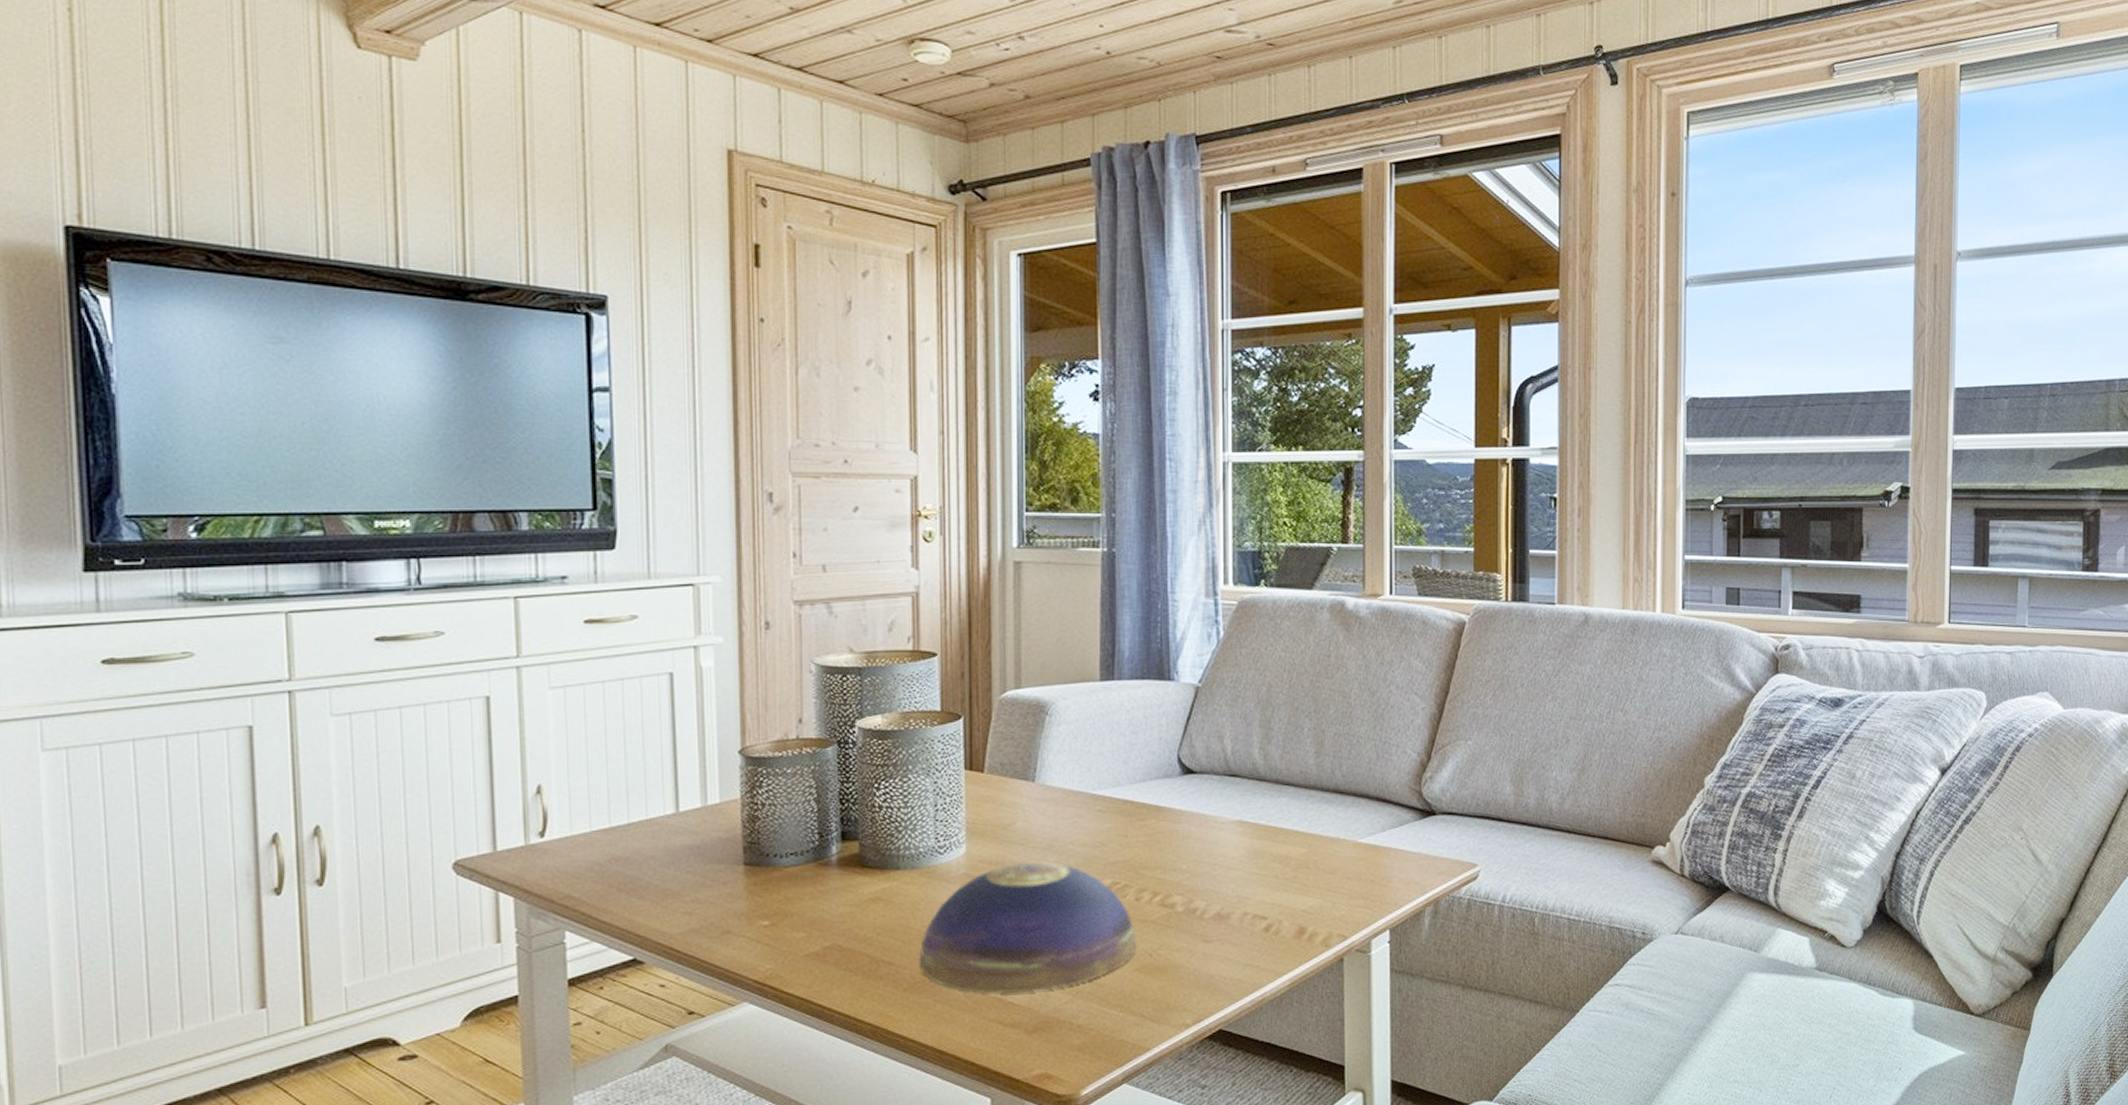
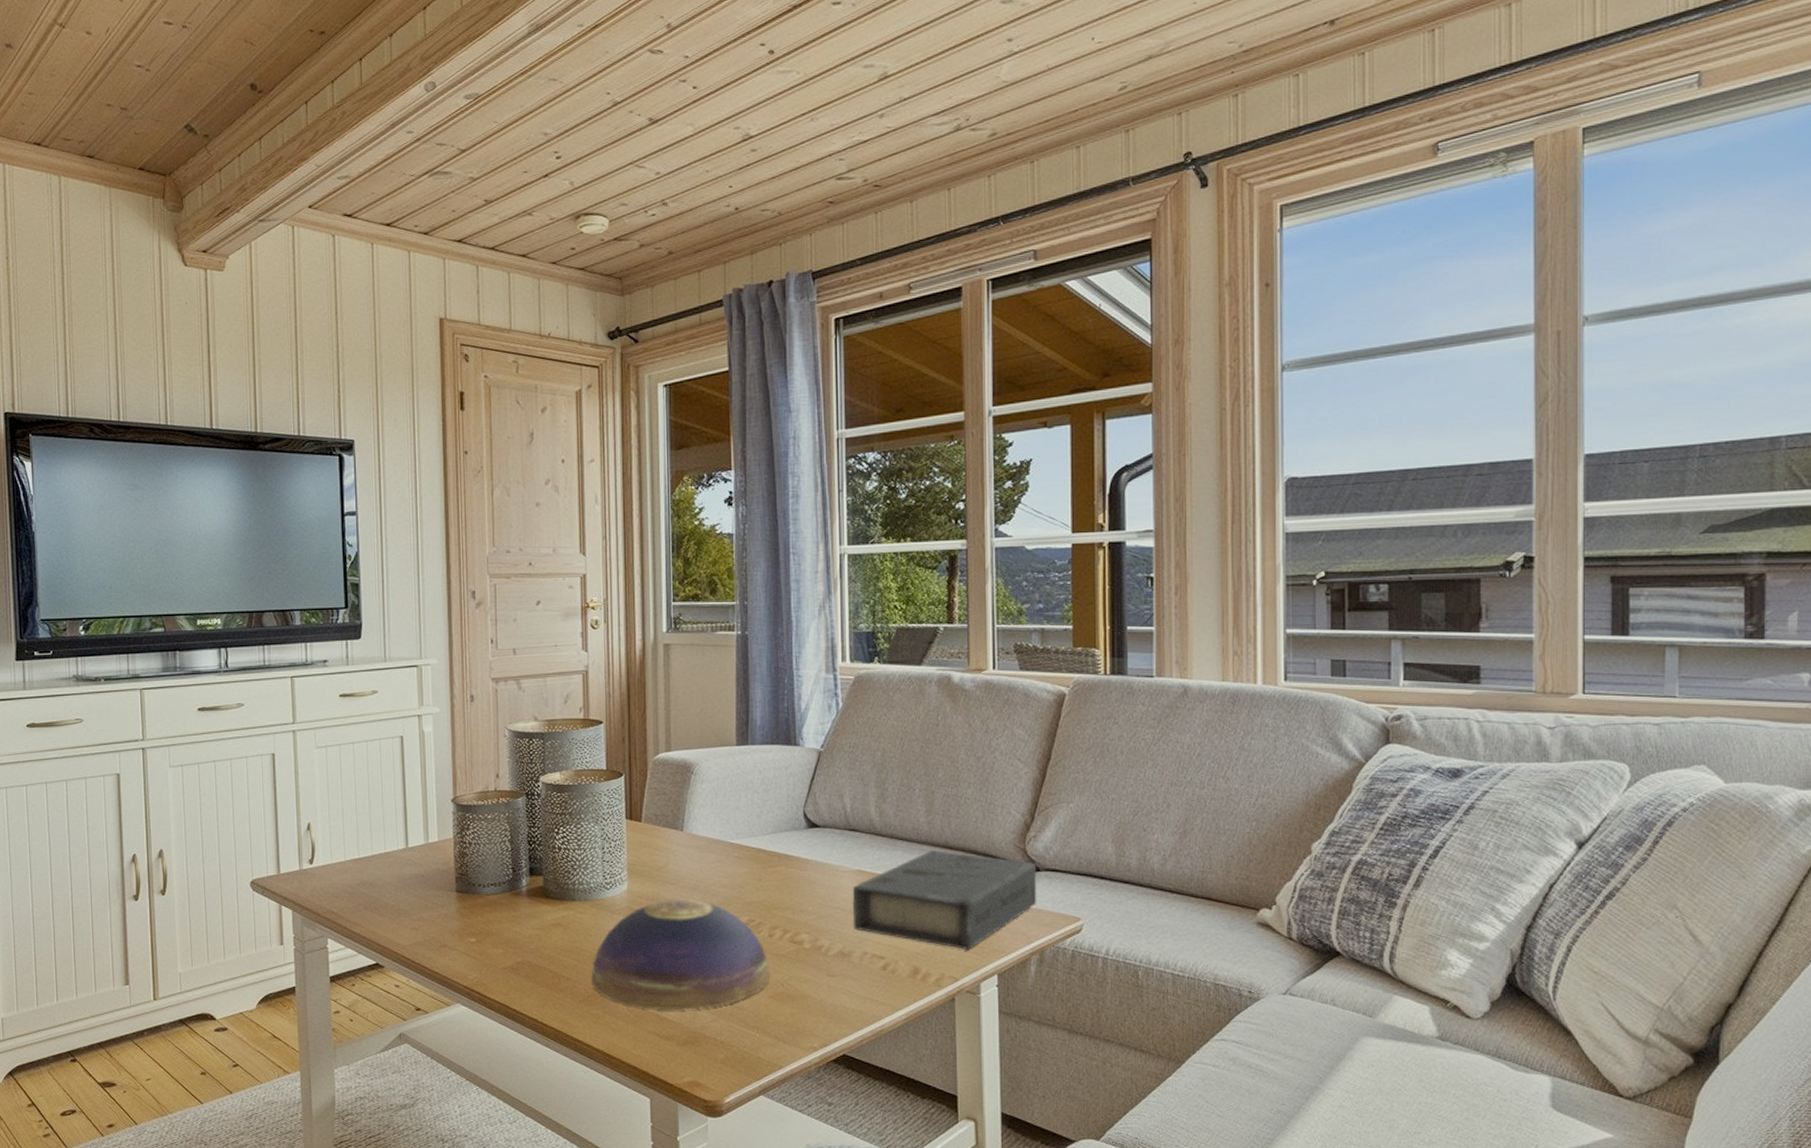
book: none [1232,794,1433,904] -> present [852,849,1037,949]

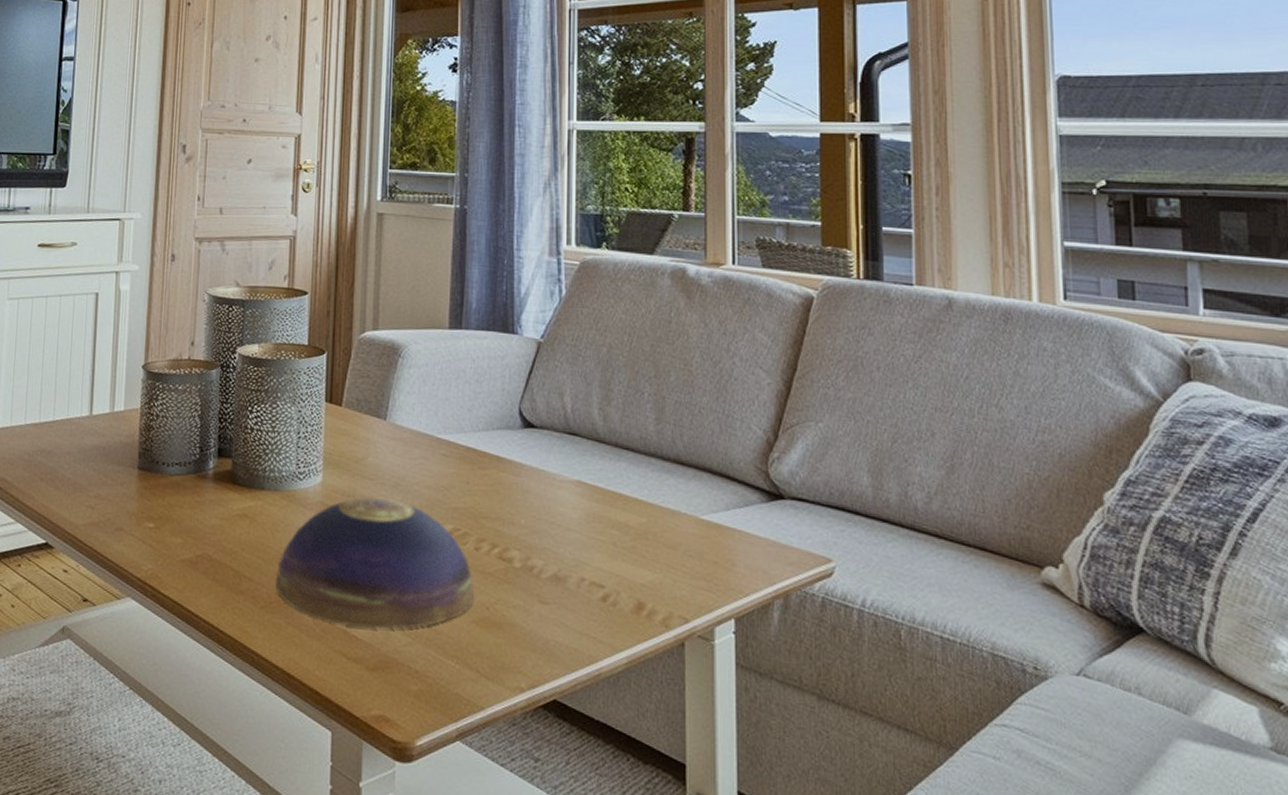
book: present [852,849,1037,949] -> none [569,463,781,586]

